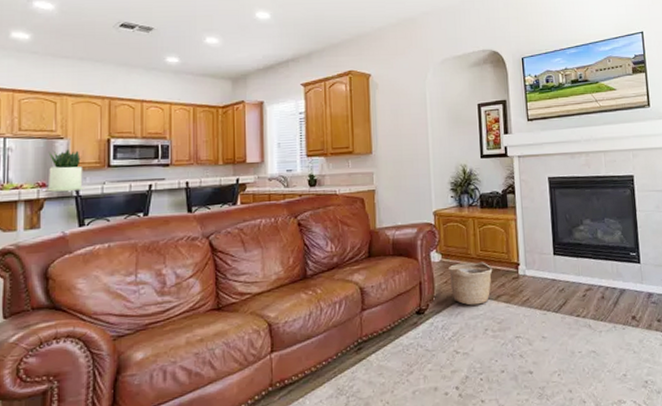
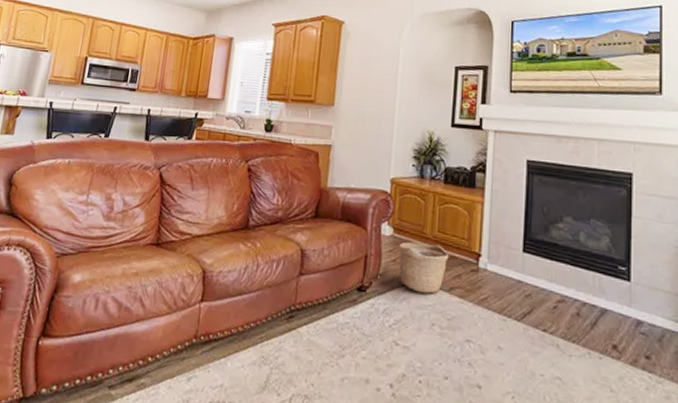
planter: present [46,149,85,193] -> none [24,61,60,104]

